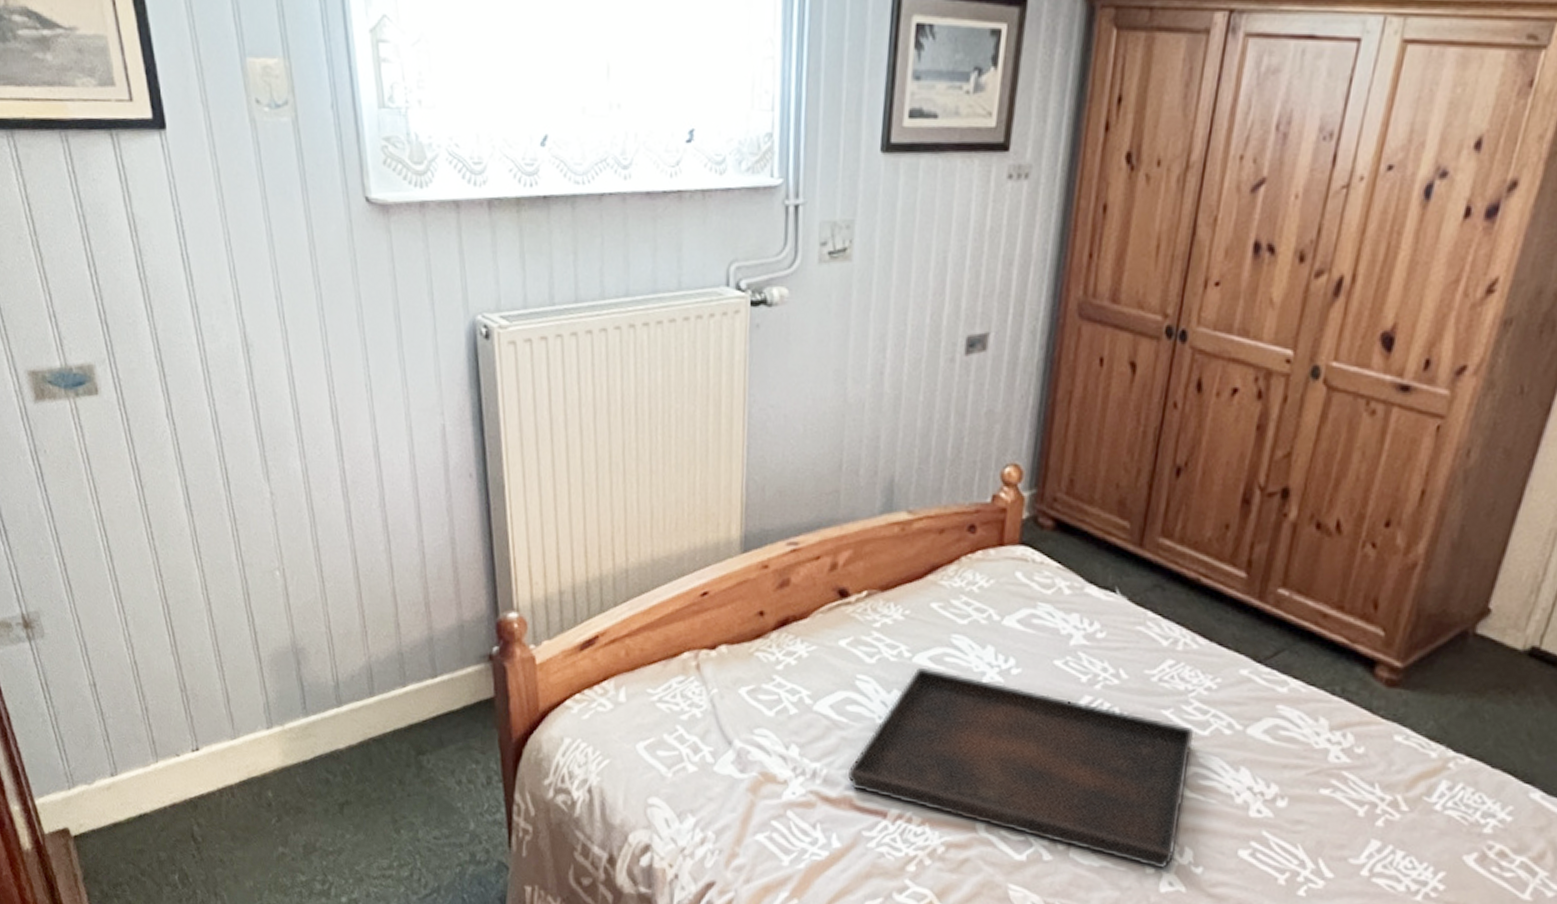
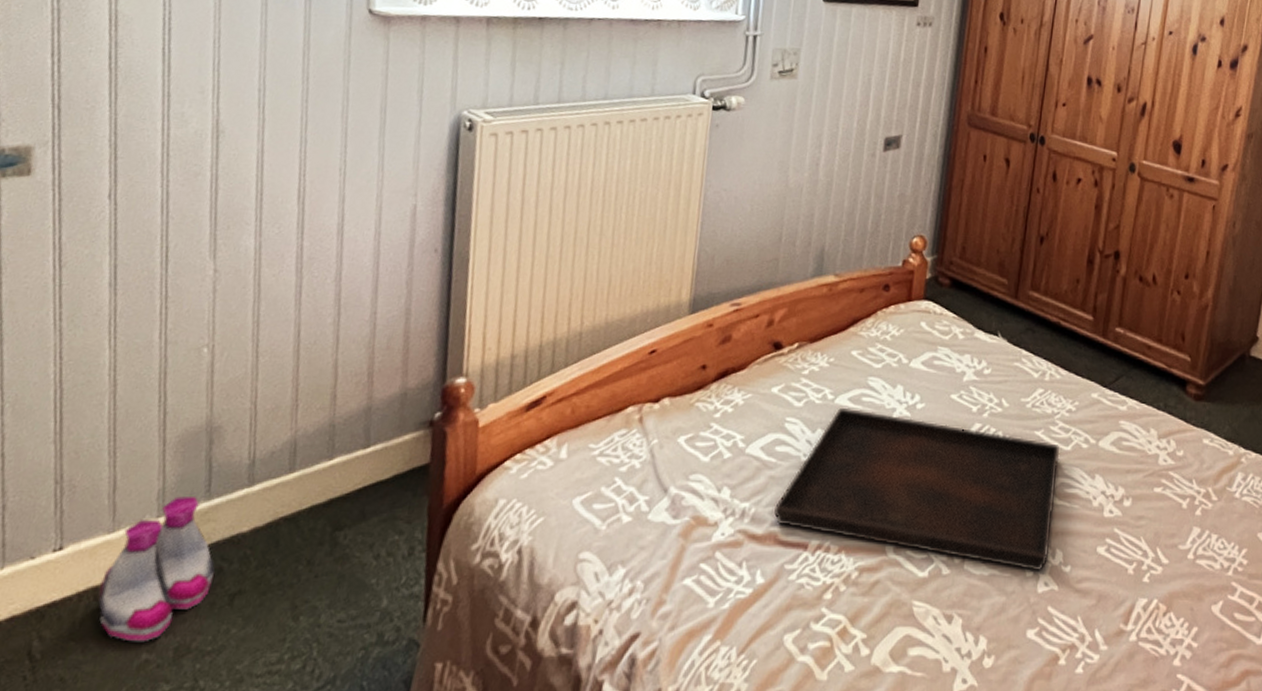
boots: none [235,711,324,838] -> present [98,496,216,643]

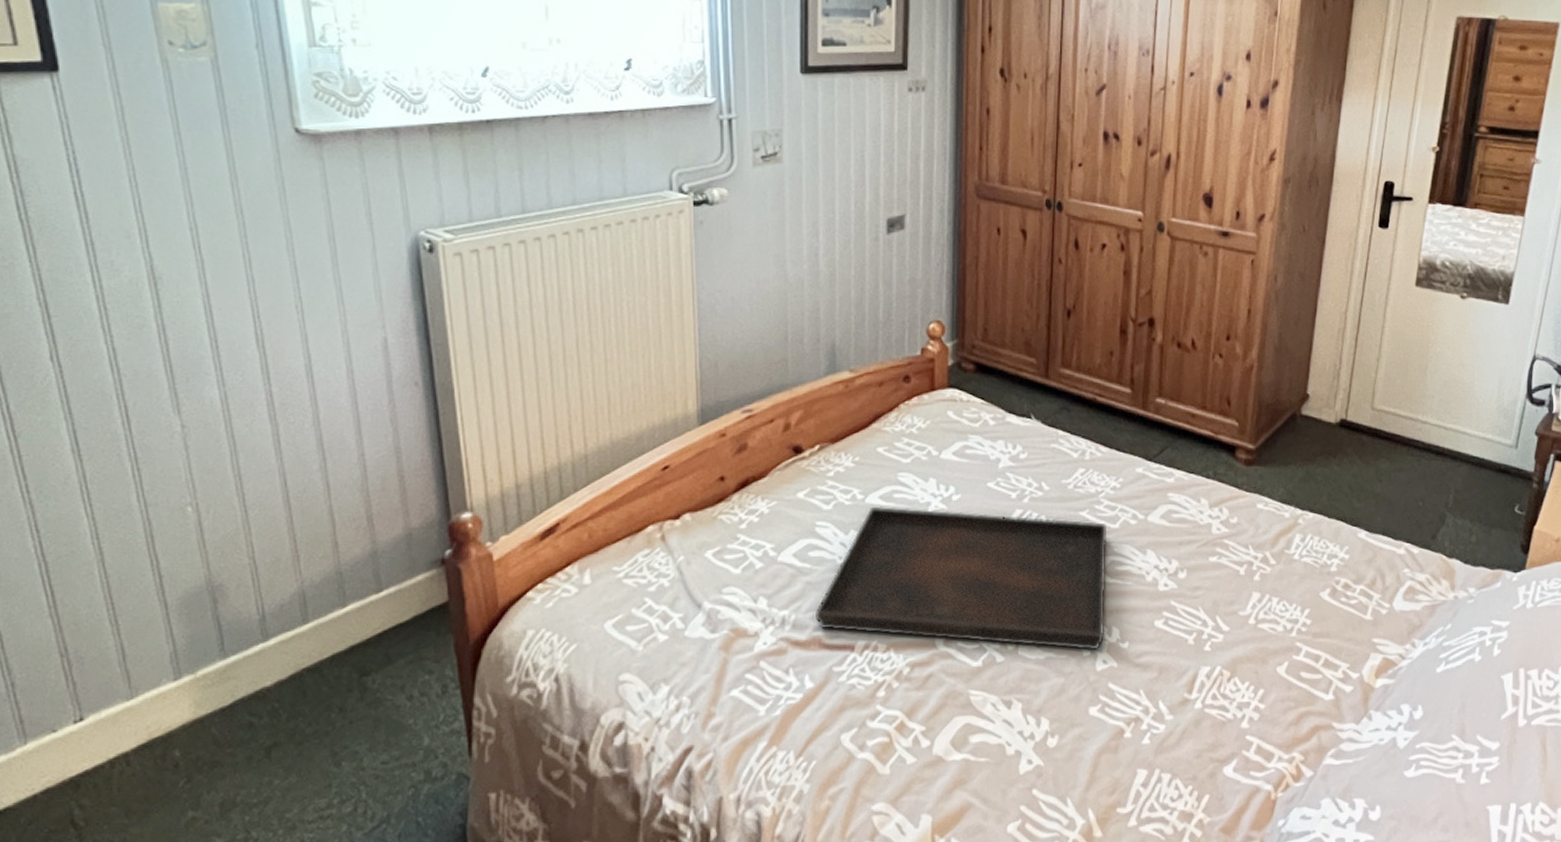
boots: present [98,496,216,643] -> none [130,657,246,802]

